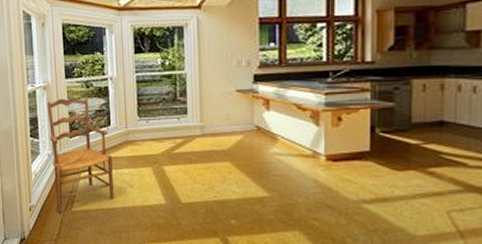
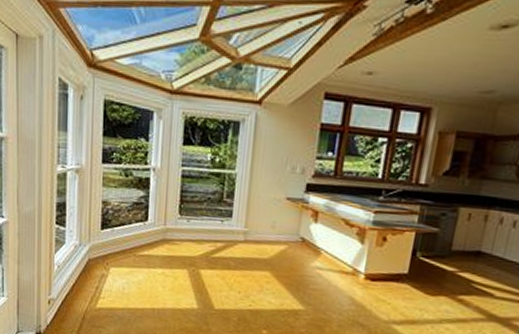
armchair: present [47,98,114,214] -> none [78,184,146,310]

